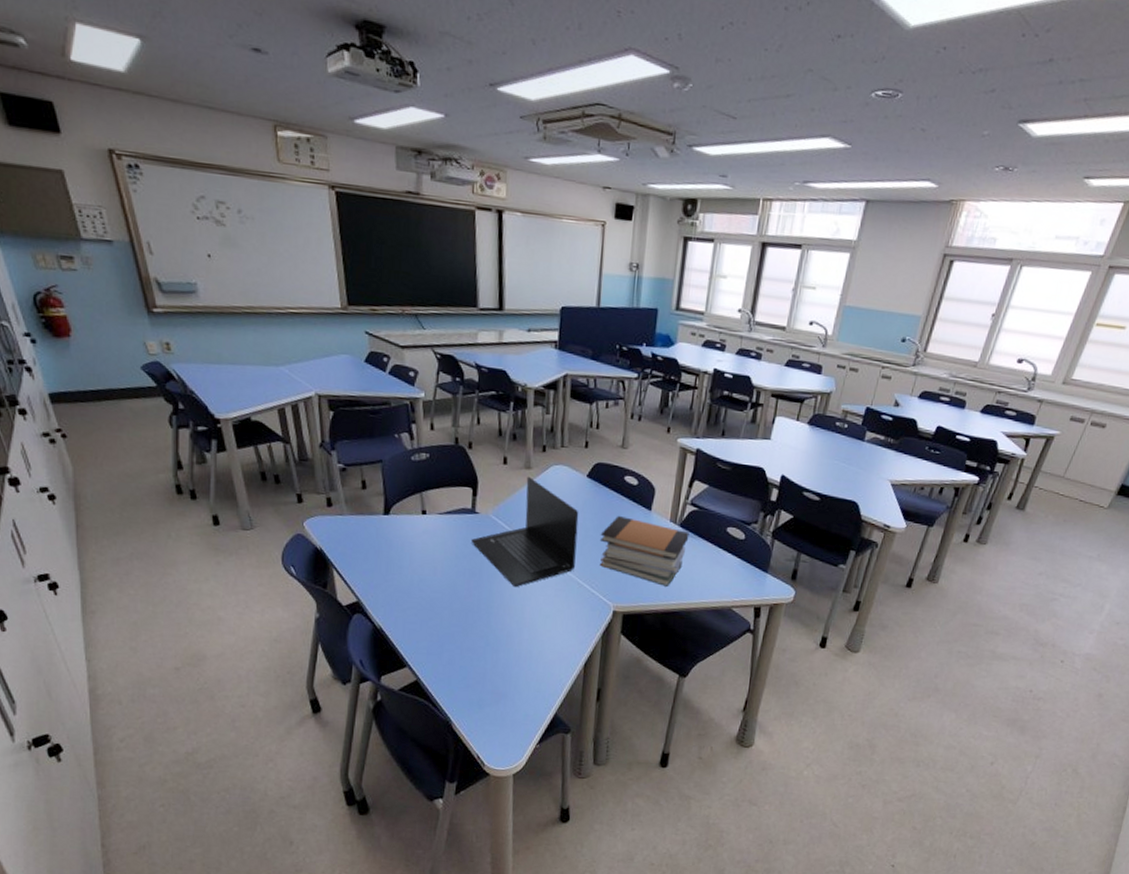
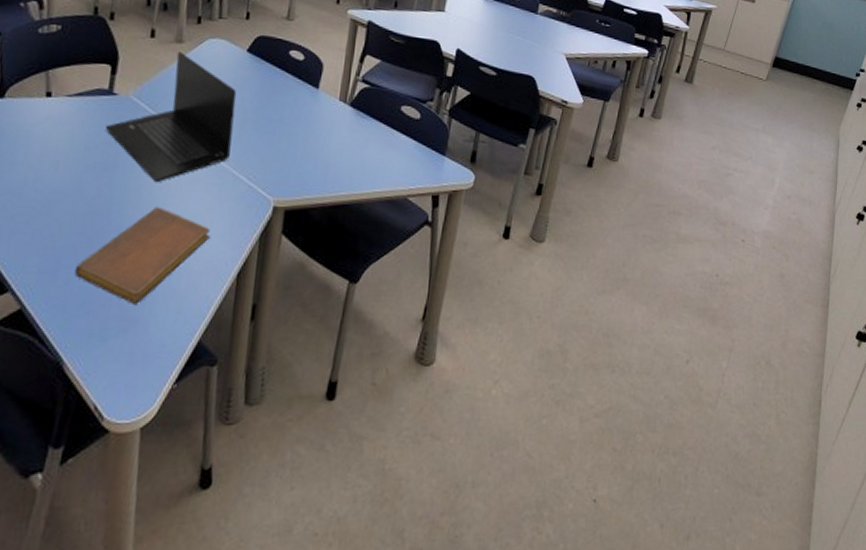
notebook: none [454,607,561,682] -> present [74,207,211,304]
book stack: present [599,515,690,587] -> none [259,94,361,175]

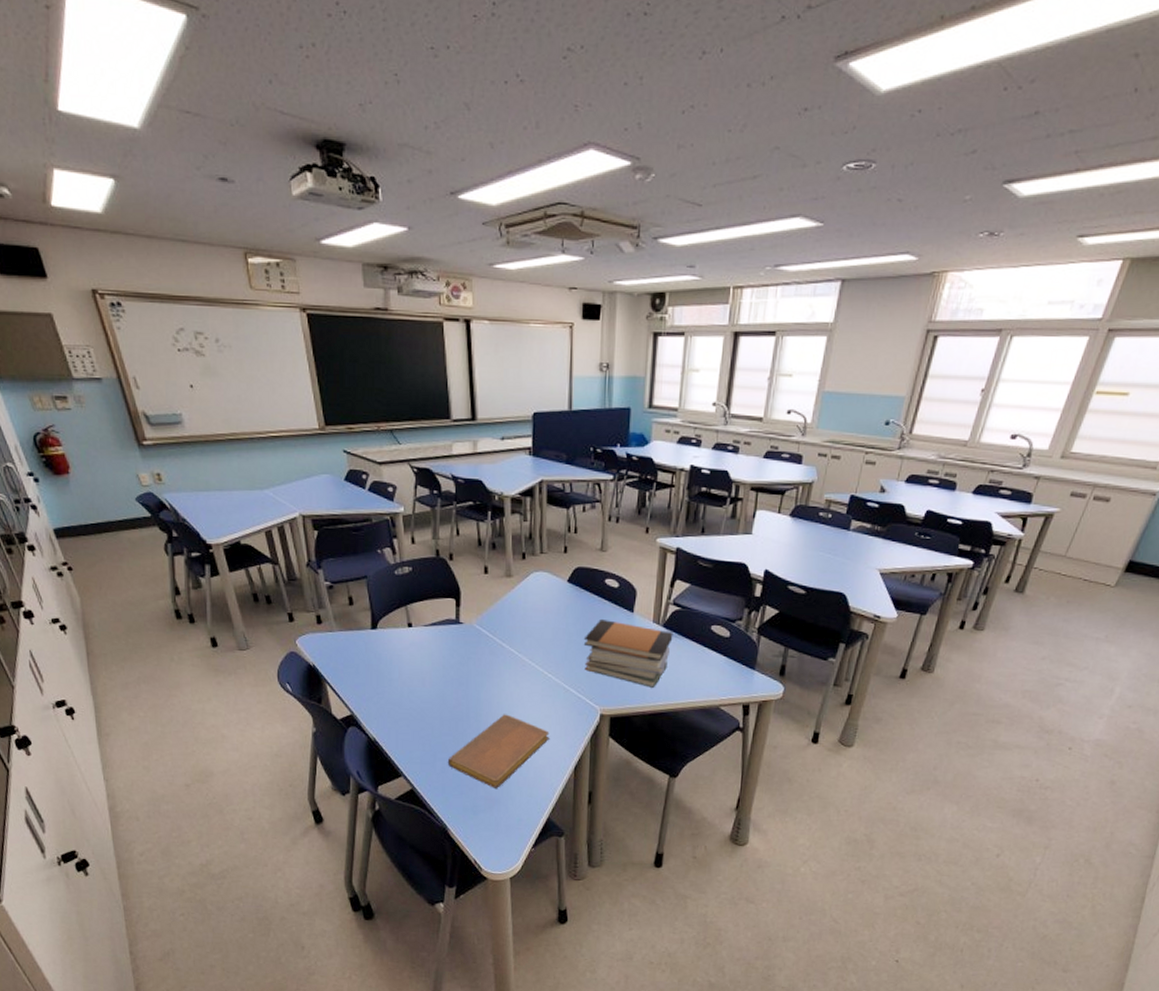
laptop: present [104,50,237,182] -> none [456,584,562,694]
book stack: none [259,94,361,175] -> present [583,618,673,688]

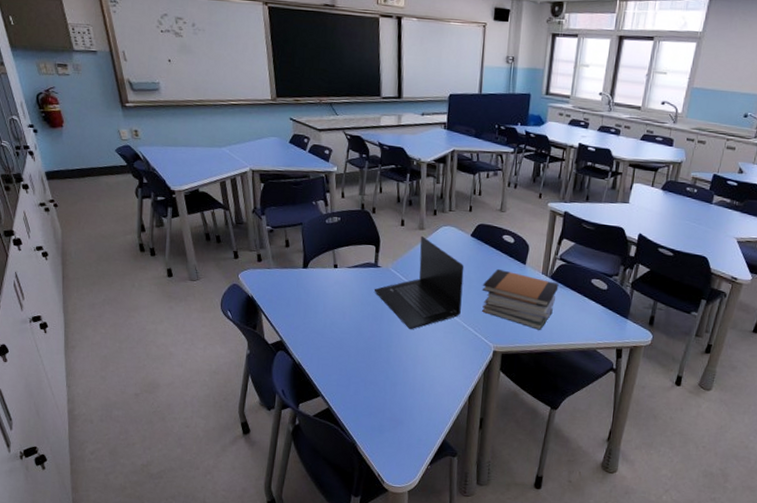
notebook: present [447,714,550,788] -> none [360,346,449,411]
laptop: none [456,584,562,694] -> present [373,235,465,329]

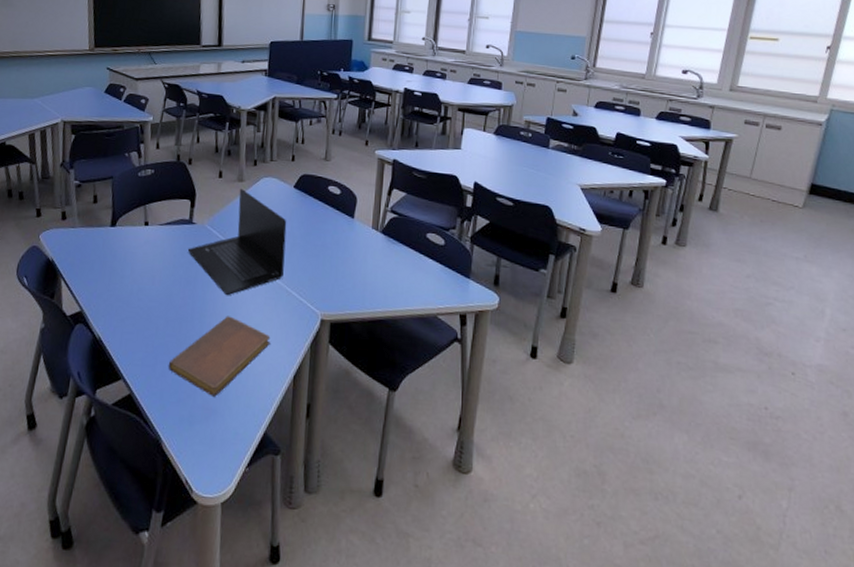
notebook: none [360,346,449,411] -> present [168,316,271,397]
book stack: present [481,268,559,330] -> none [306,223,391,294]

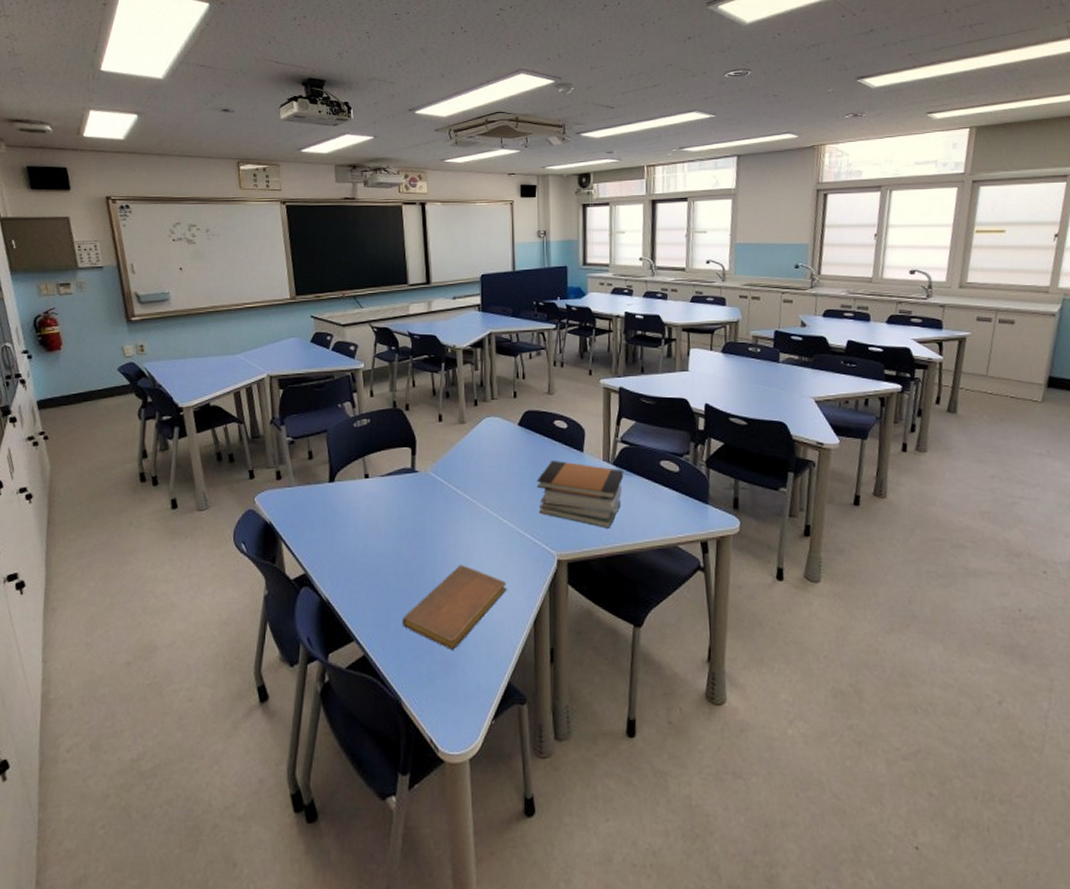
laptop: present [187,188,287,295] -> none [412,430,515,543]
book stack: none [306,223,391,294] -> present [536,459,624,528]

